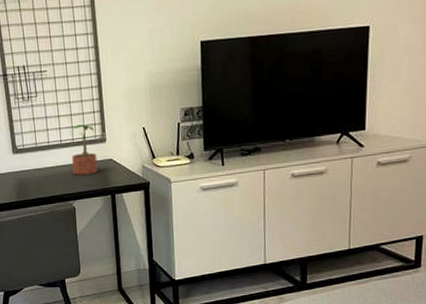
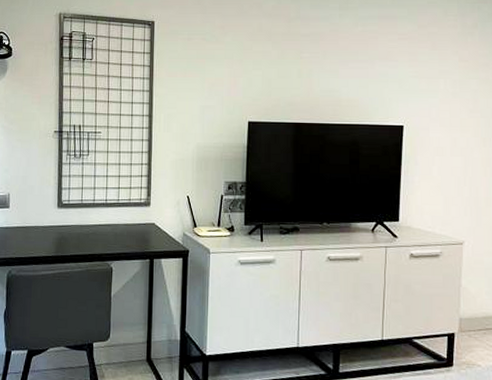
potted plant: present [72,124,98,175] -> none [115,186,142,236]

